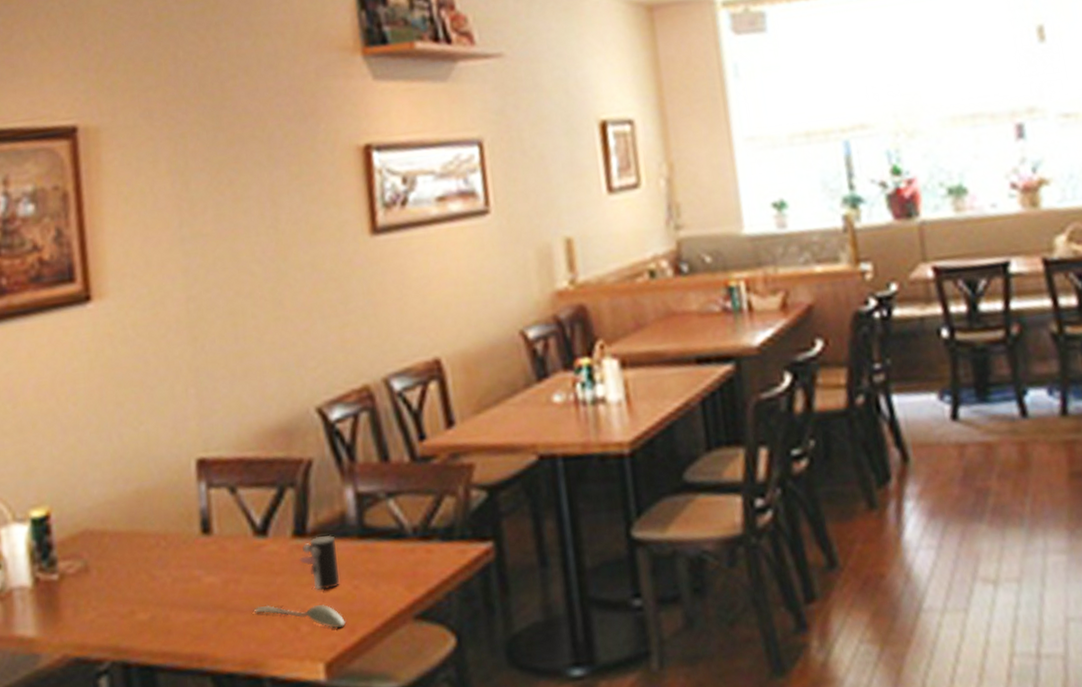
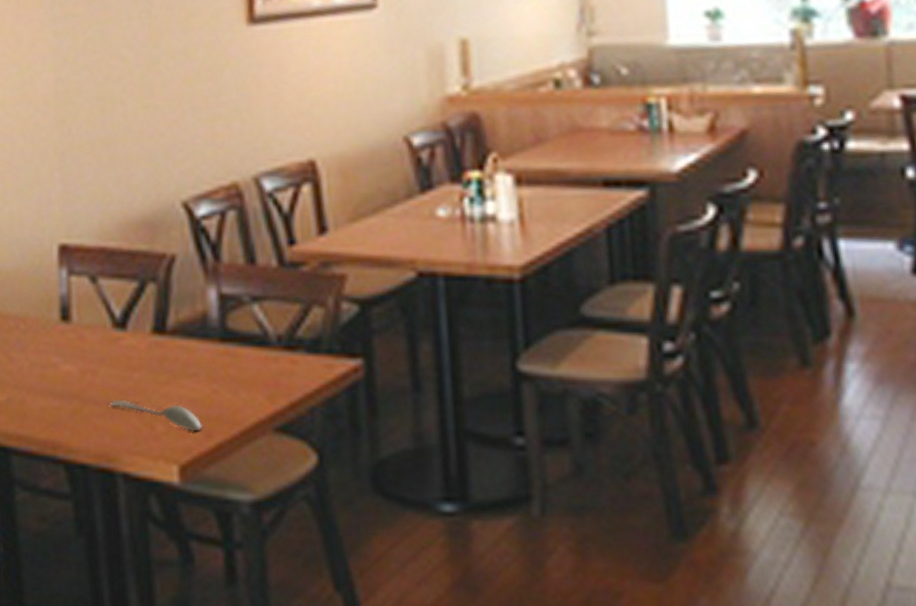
cup: present [299,534,340,591] -> none [157,334,199,391]

